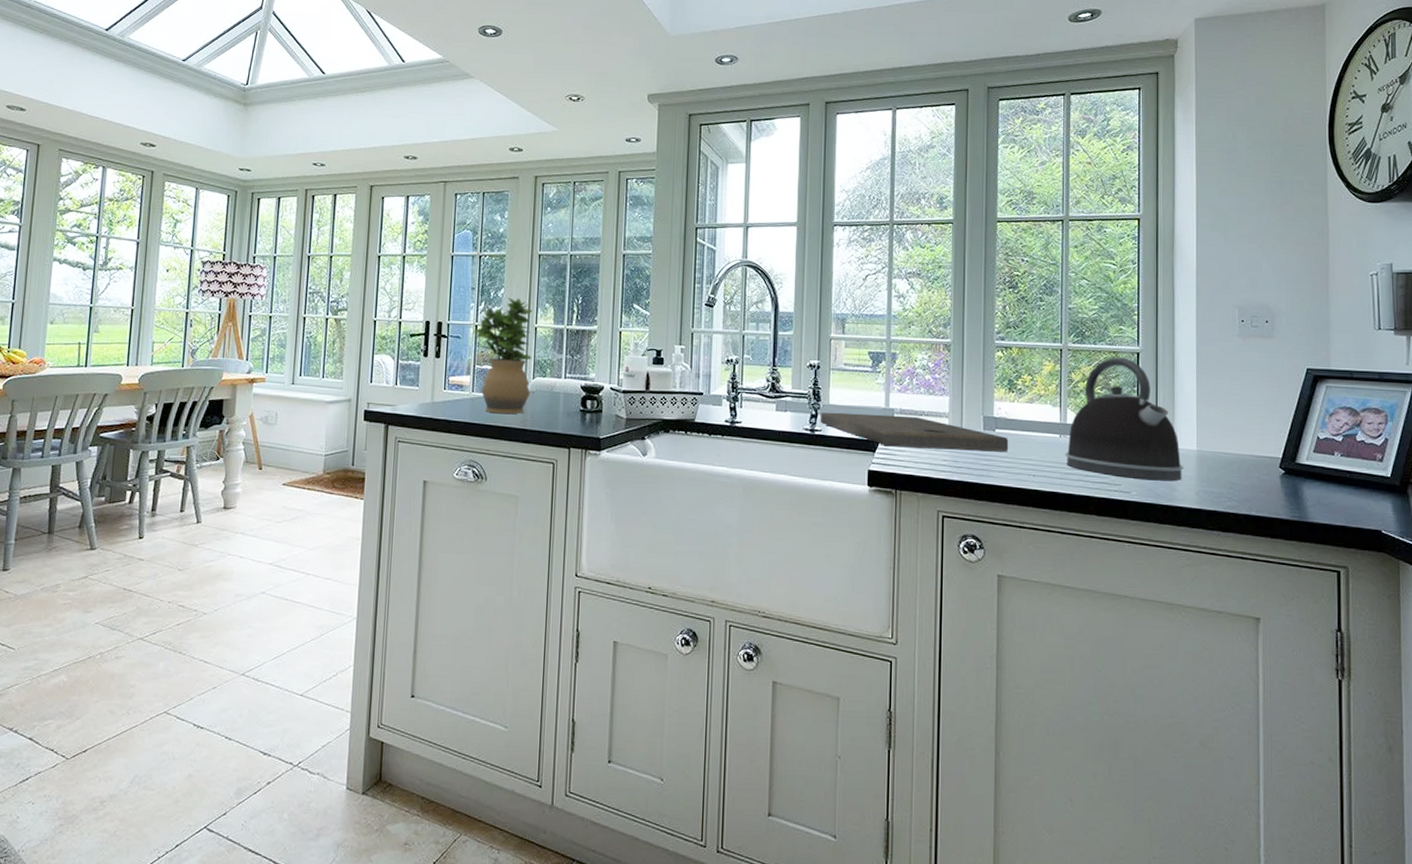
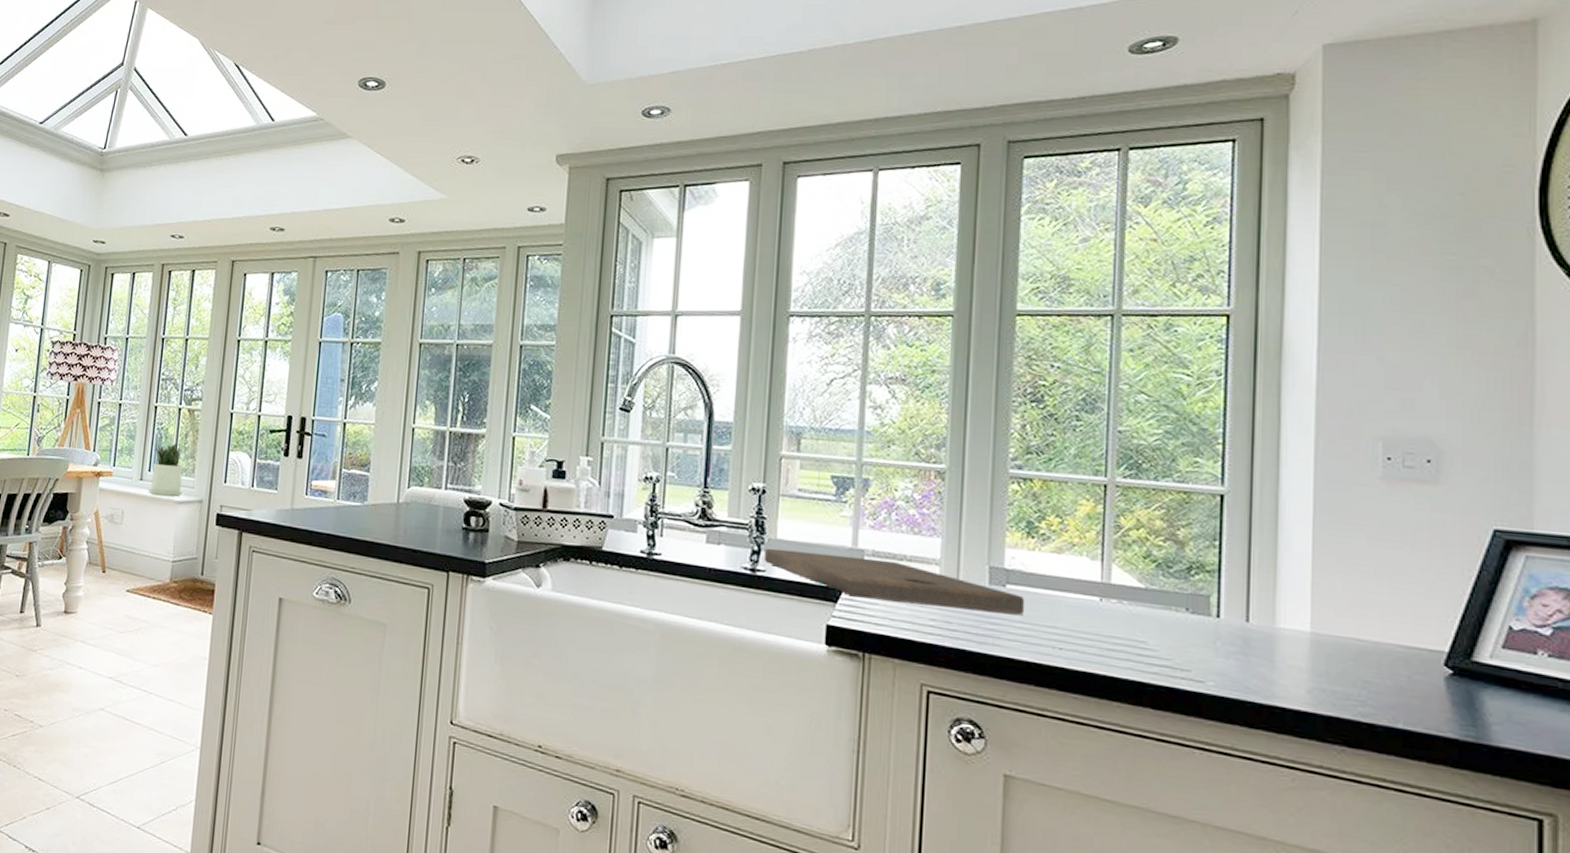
planter: none [300,349,333,398] -> present [148,441,183,497]
potted plant: present [473,297,533,414] -> none [340,391,410,528]
kettle: present [1065,357,1185,481] -> none [1107,499,1290,672]

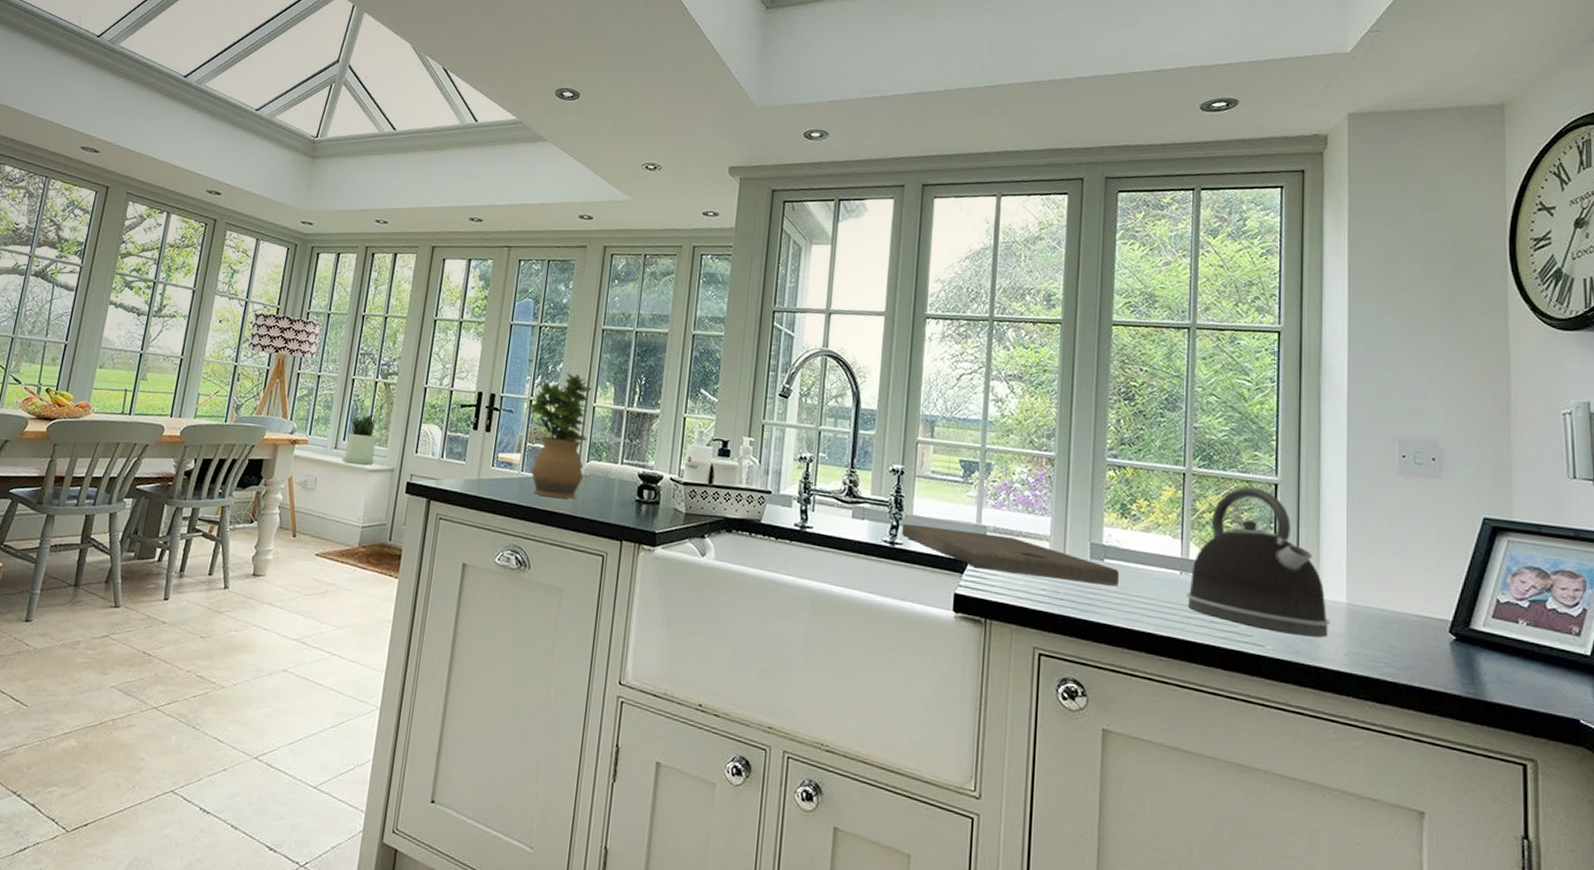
potted plant: none [340,391,410,528] -> present [527,372,592,499]
kettle: none [1107,499,1290,672] -> present [1186,487,1331,637]

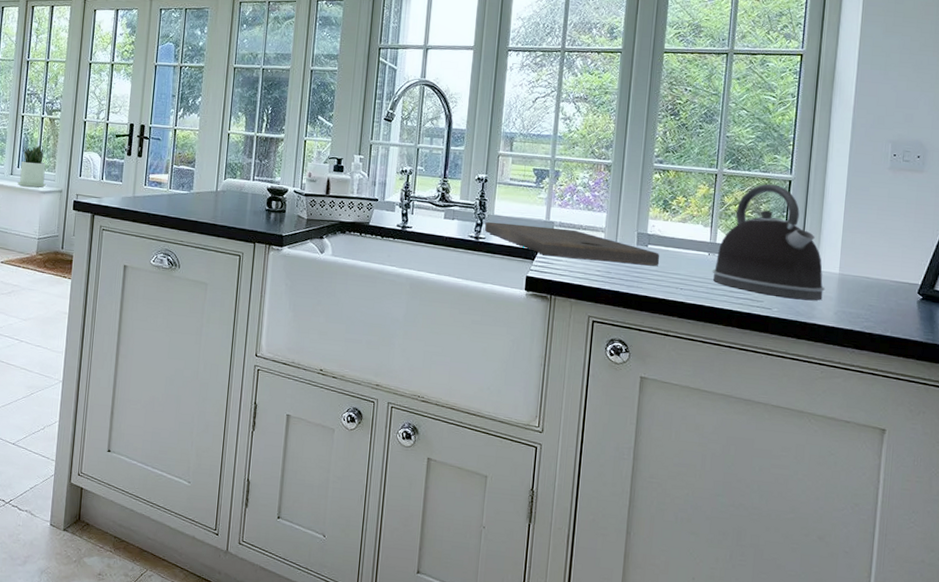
potted plant: present [527,372,592,499] -> none [172,105,226,210]

